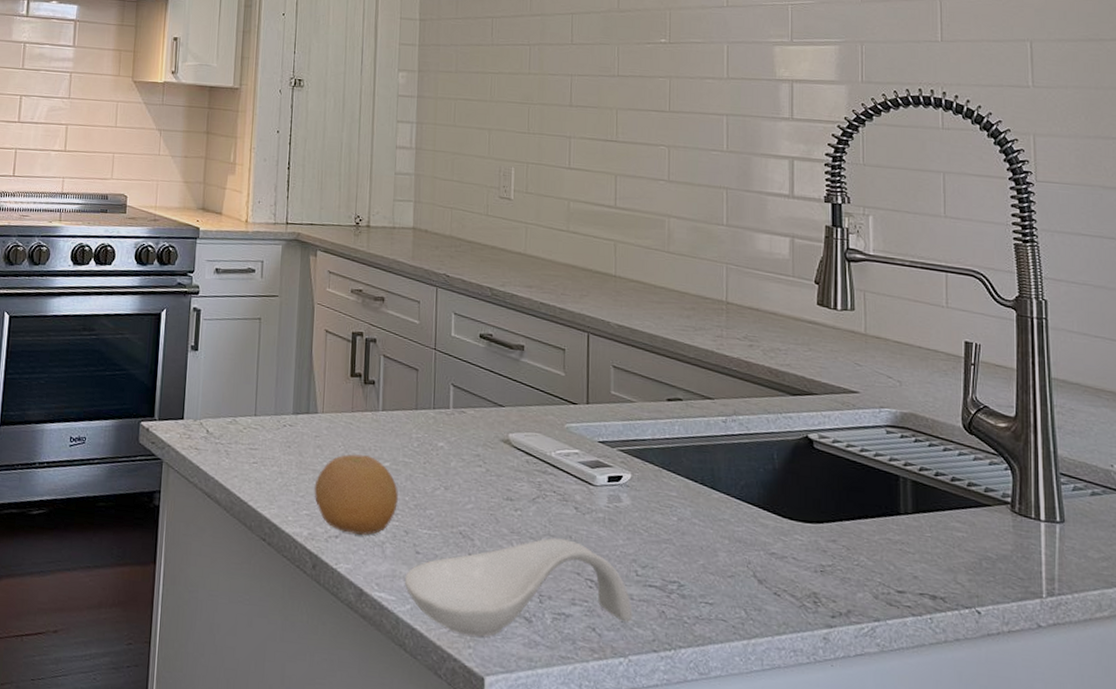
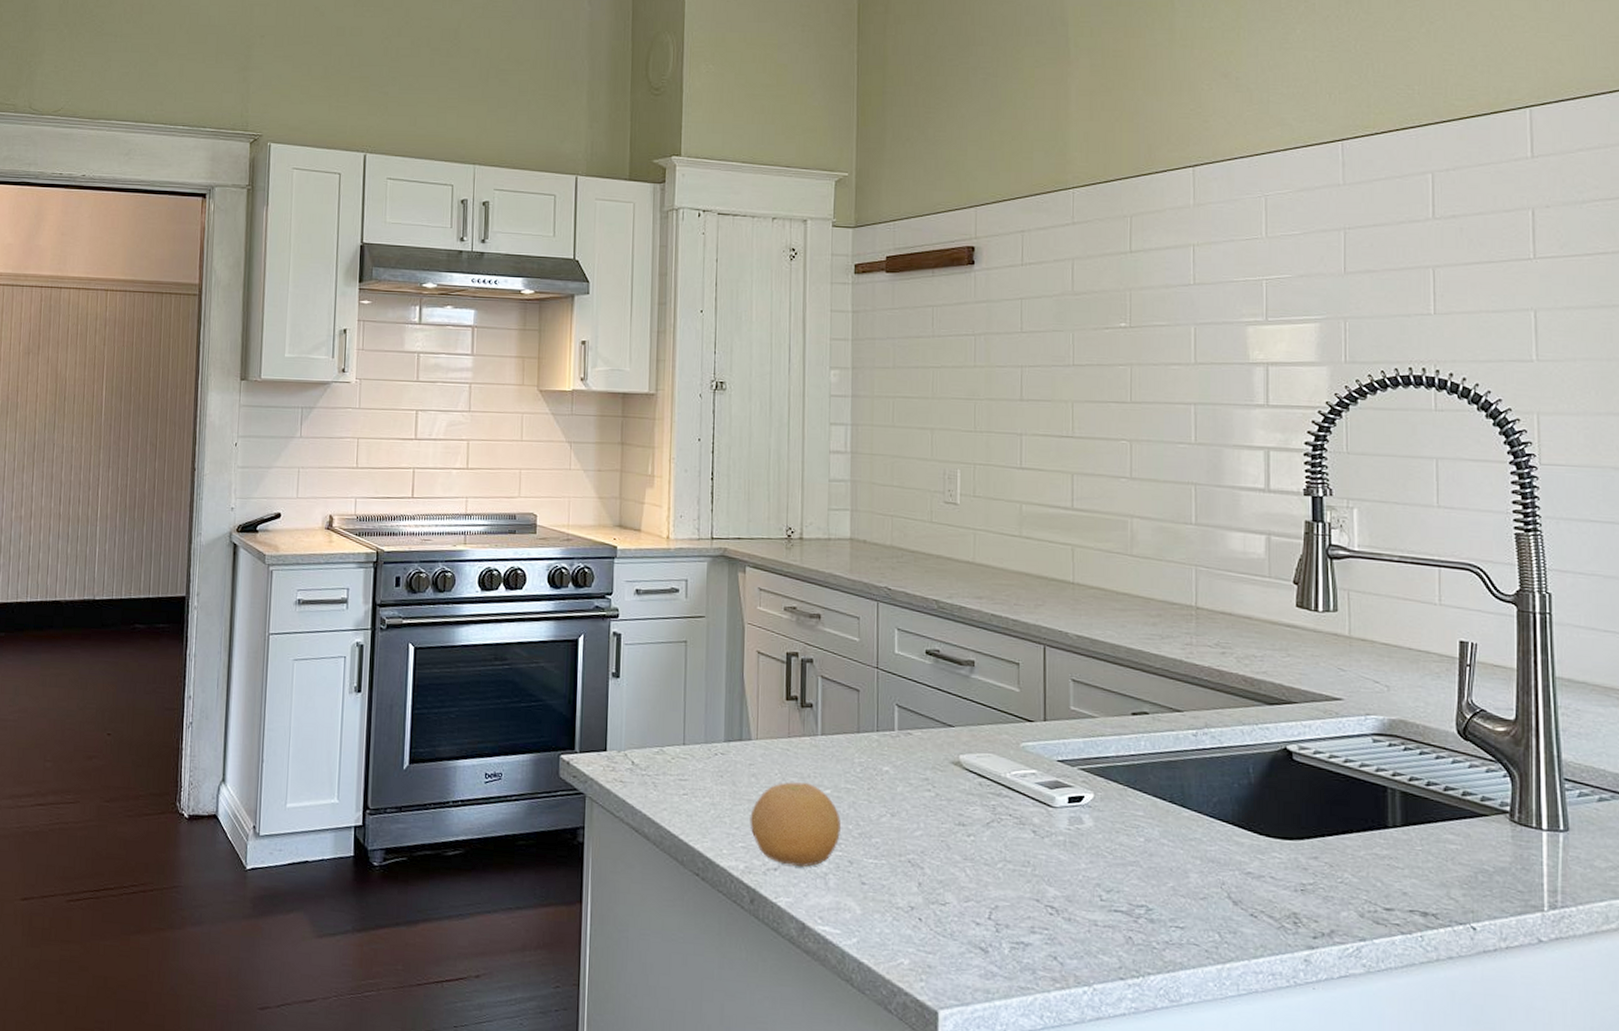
spoon rest: present [404,538,632,637] -> none [849,863,1097,969]

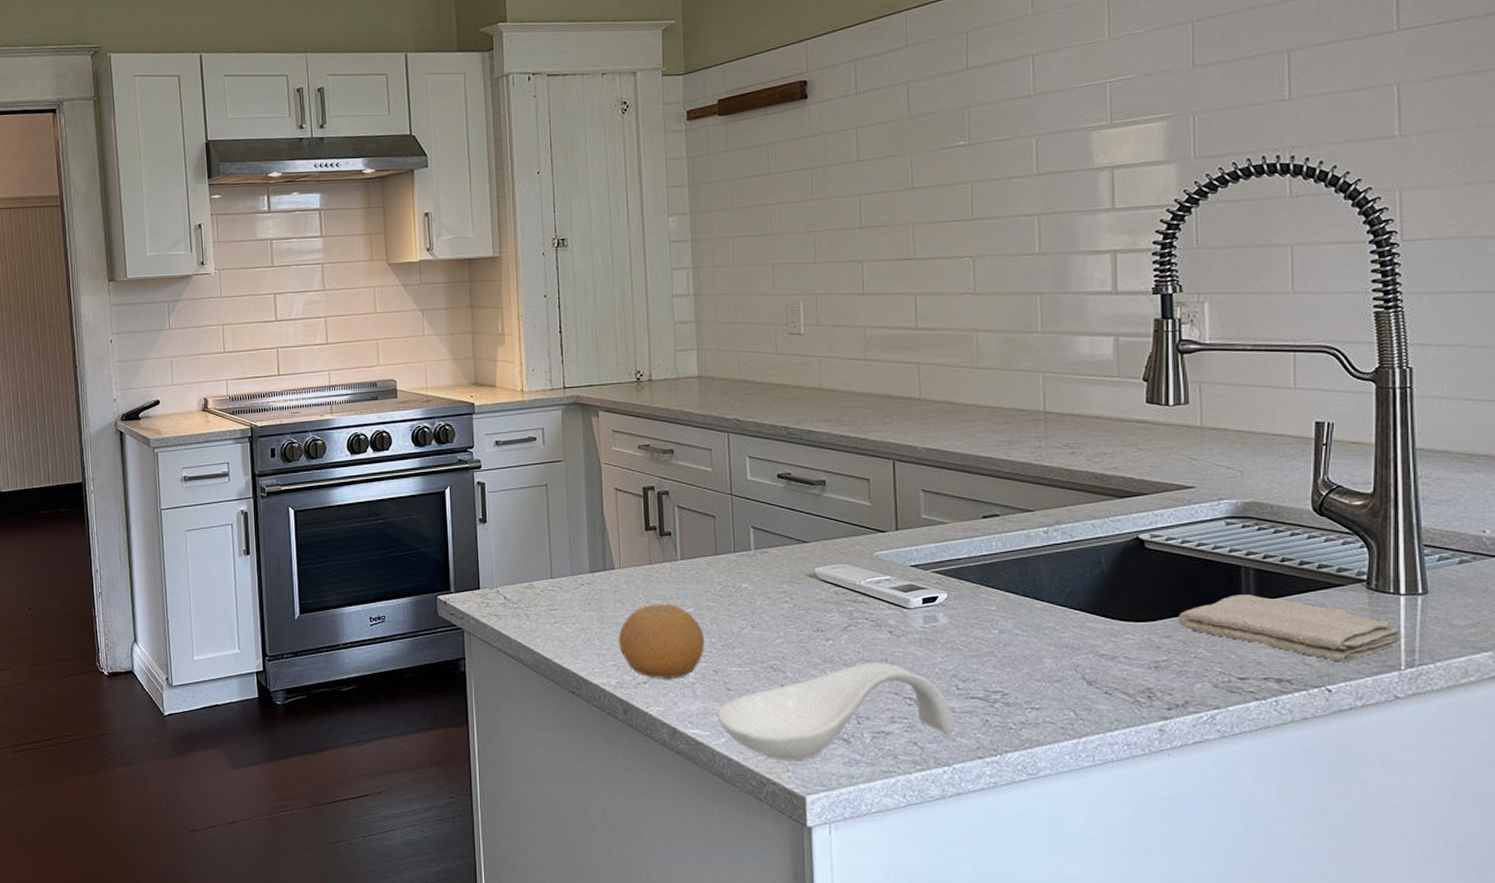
spoon rest: none [849,863,1097,969] -> present [717,662,955,761]
washcloth: none [1325,817,1545,899] -> present [1178,595,1402,662]

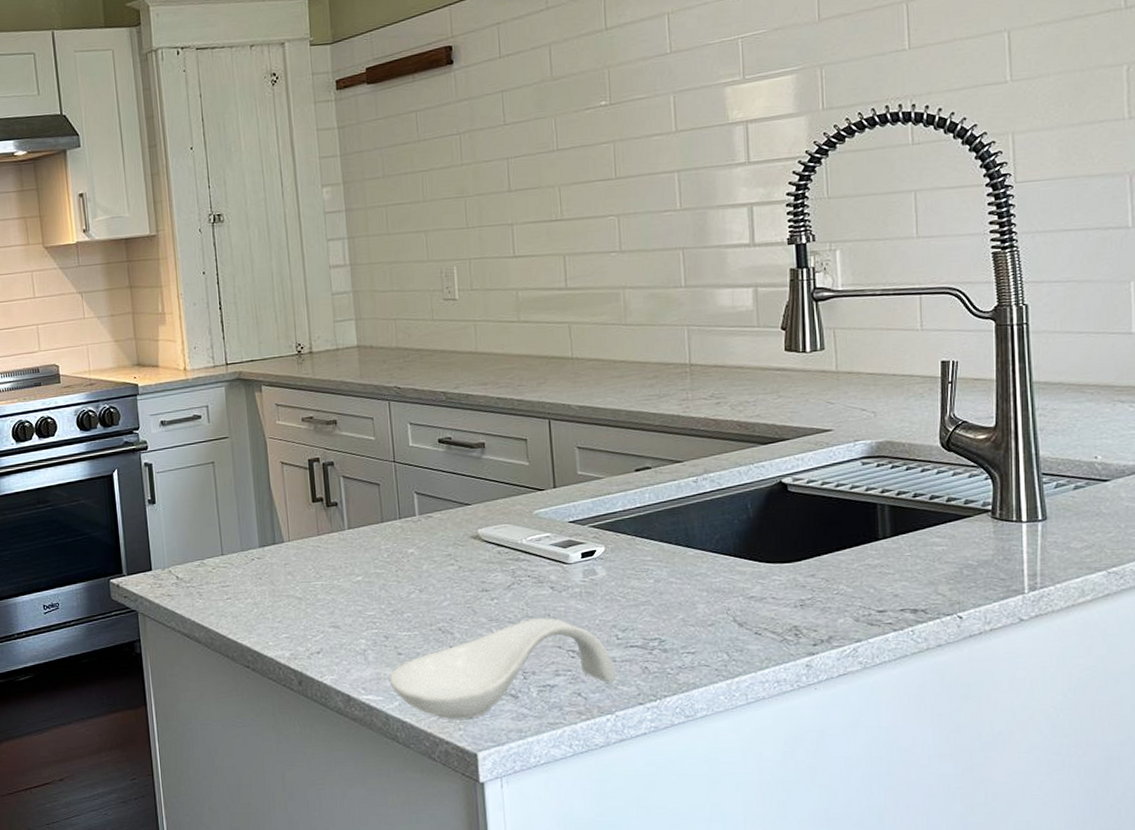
fruit: present [618,604,705,678] -> none [290,573,375,647]
washcloth: present [1178,595,1402,662] -> none [820,530,1025,590]

